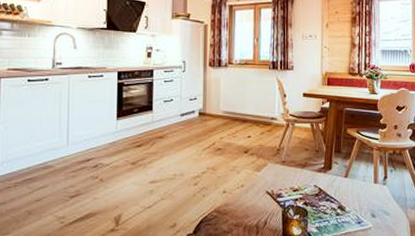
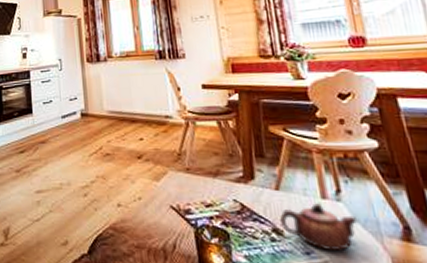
teapot: none [345,187,394,220] -> present [280,203,358,250]

